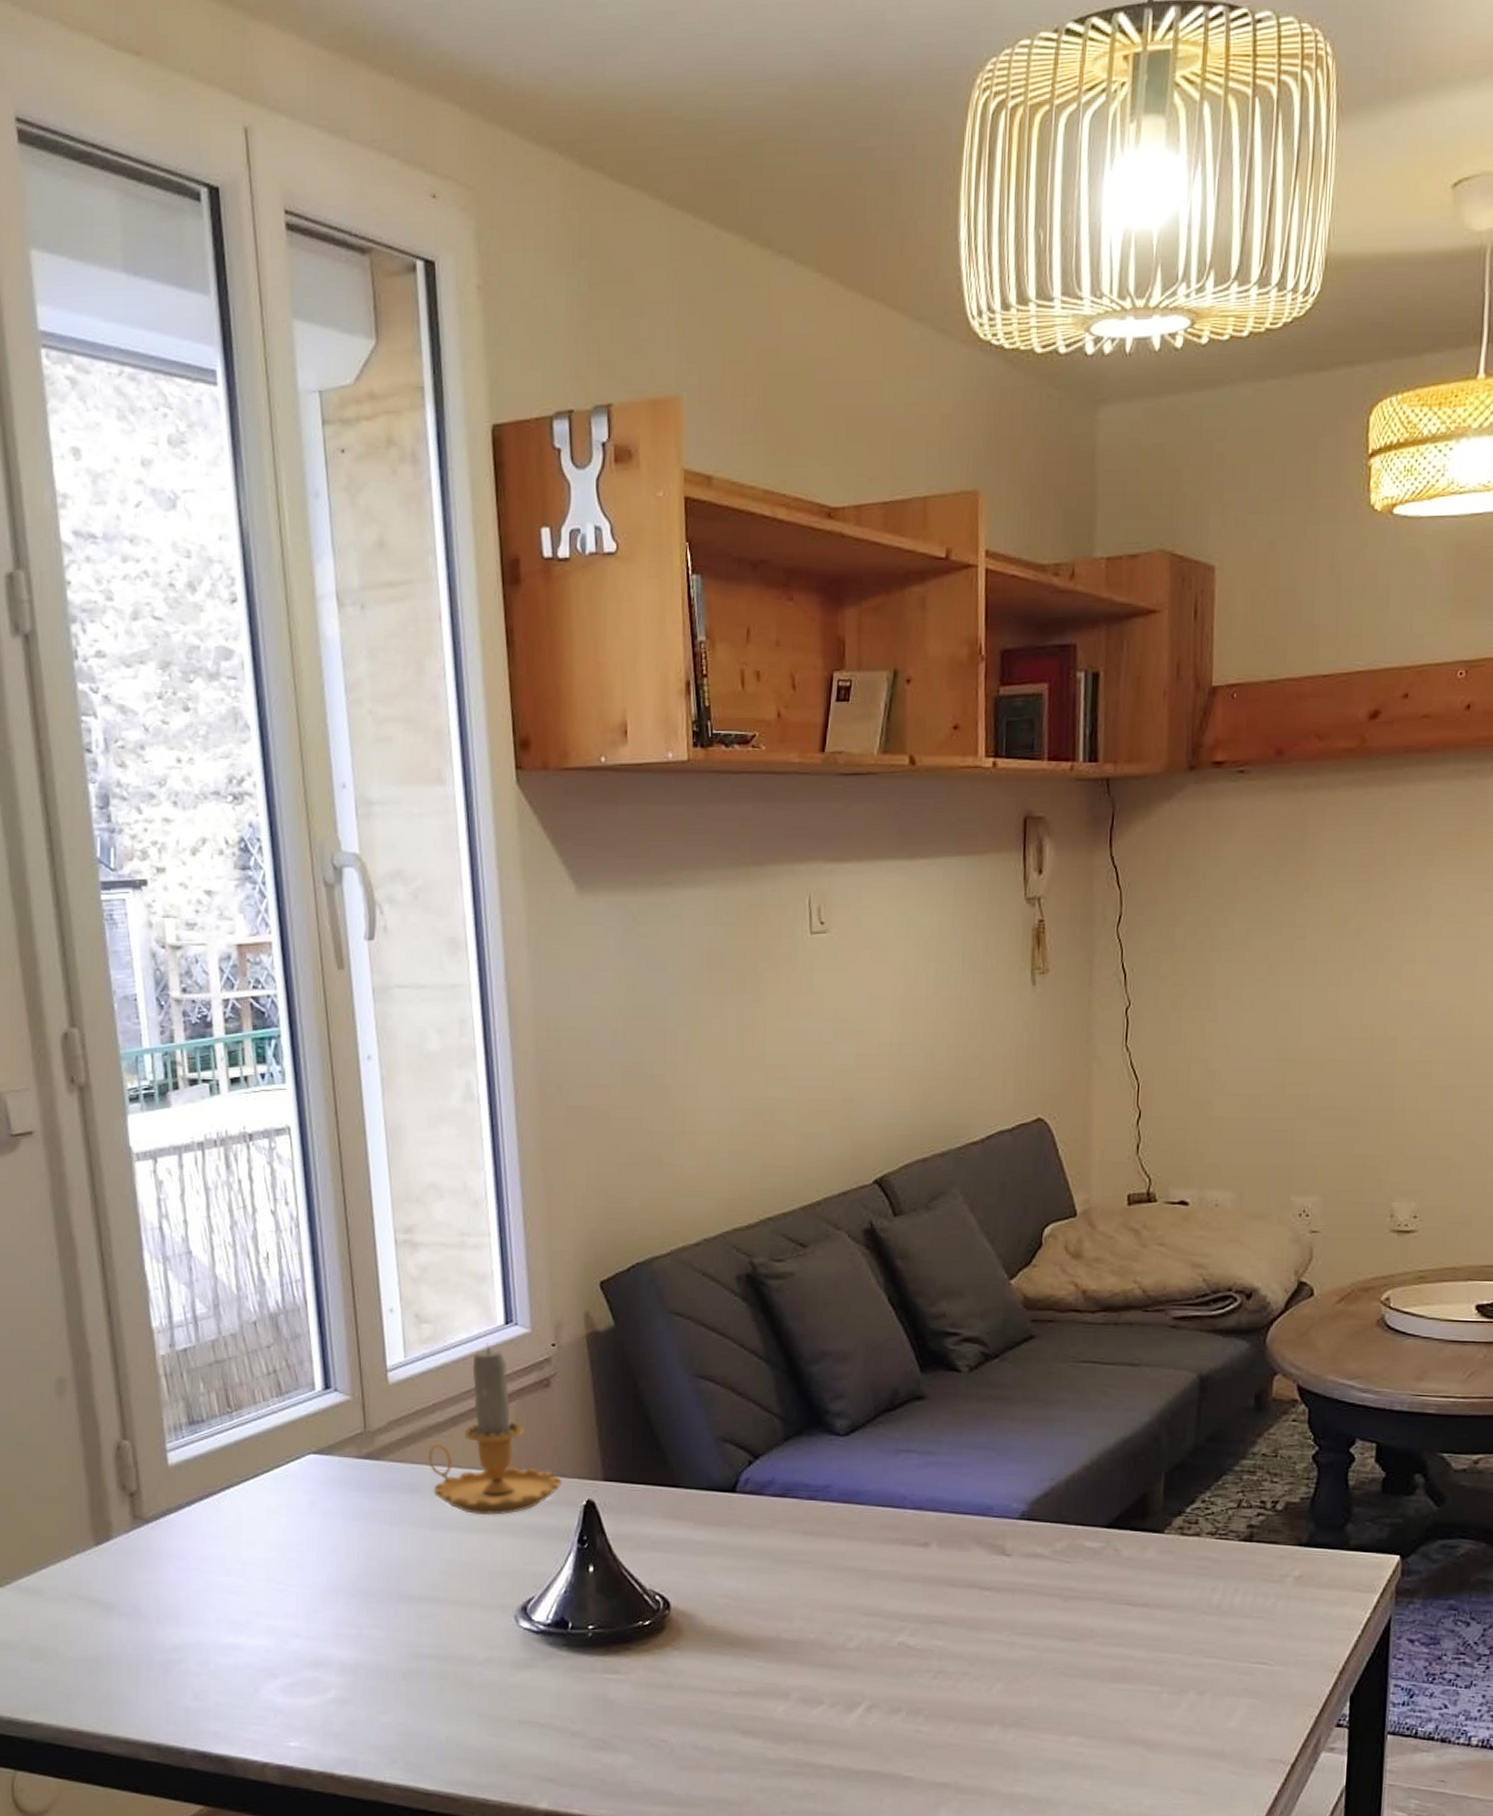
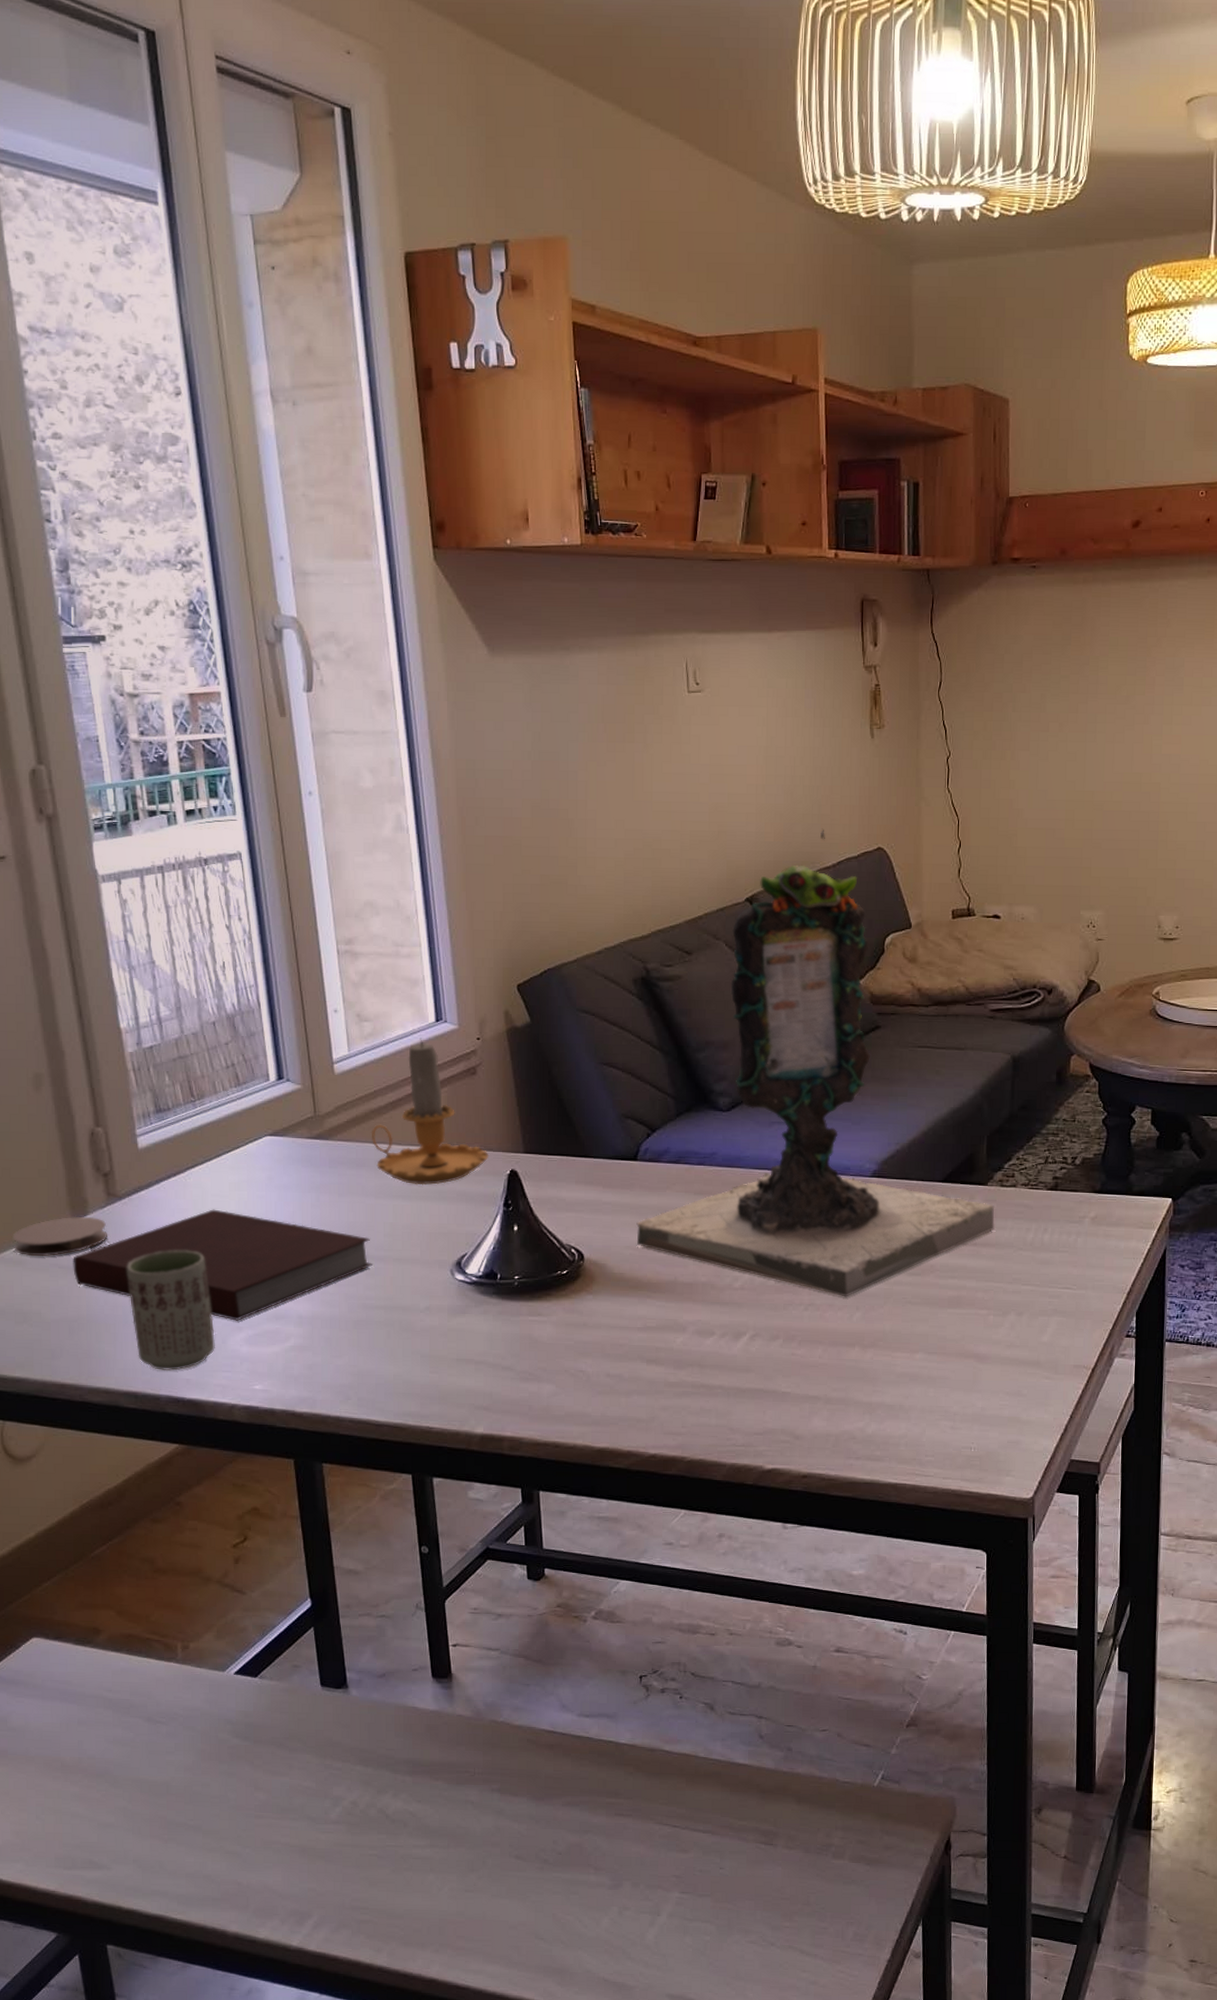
coaster: none [29,1541,133,1585] -> present [12,1216,108,1256]
notebook: none [94,1537,427,1667] -> present [73,1209,374,1321]
cup: none [152,1582,247,1721] -> present [127,1250,215,1370]
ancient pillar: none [733,1095,1173,1665] -> present [636,828,995,1297]

